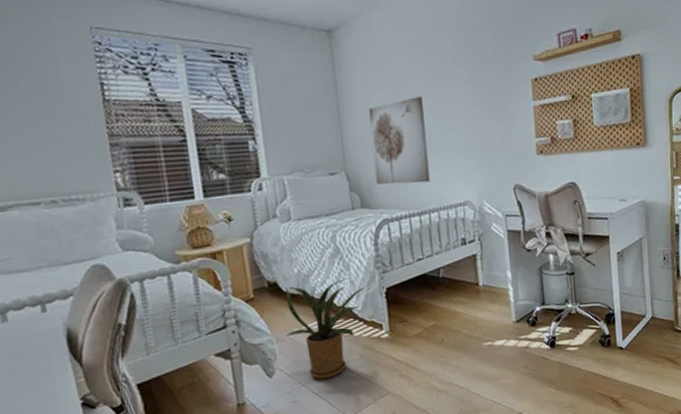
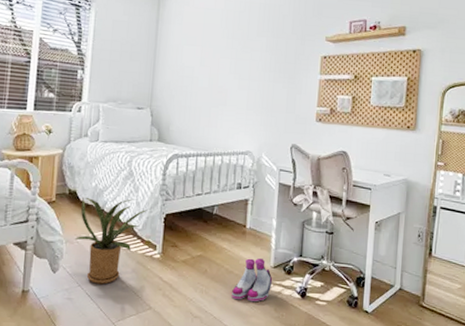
wall art: present [368,97,430,185] -> none [174,56,225,129]
boots: none [475,314,518,365] -> present [232,258,273,302]

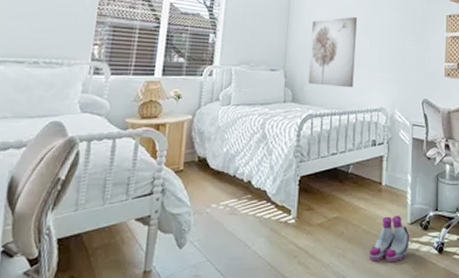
house plant: present [75,197,148,285] -> none [204,162,282,257]
wall art: none [174,56,225,129] -> present [308,17,357,88]

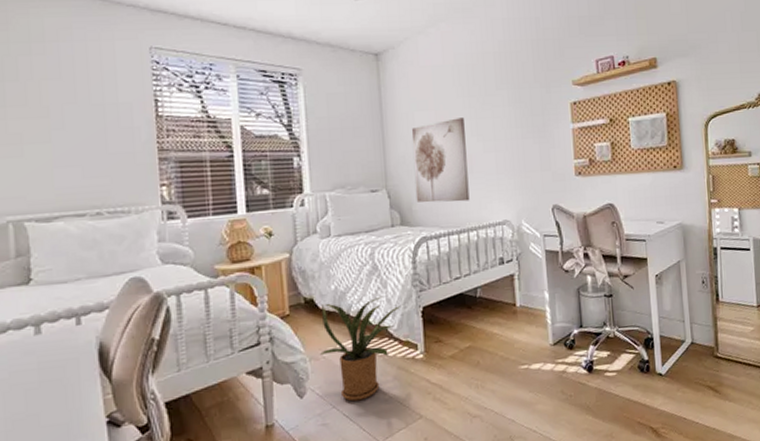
house plant: none [204,162,282,257] -> present [320,296,401,402]
boots: present [369,215,410,262] -> none [511,336,555,389]

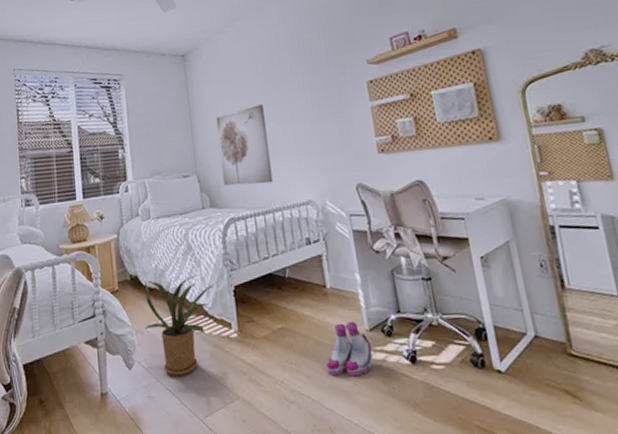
boots: none [511,336,555,389] -> present [326,321,373,377]

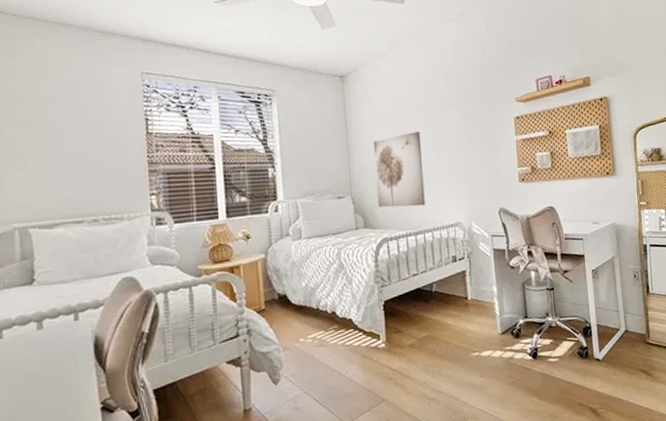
house plant: present [145,274,214,377] -> none [293,291,365,387]
boots: present [326,321,373,377] -> none [464,326,503,374]

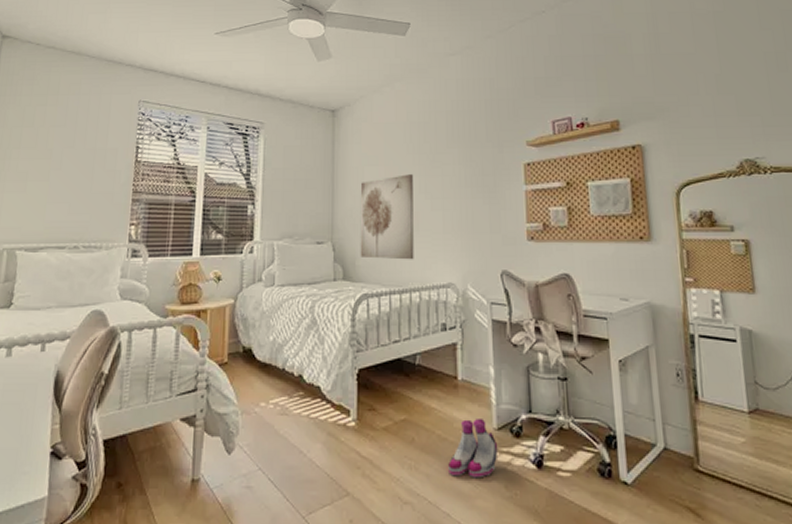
boots: none [464,326,503,374] -> present [448,417,499,479]

